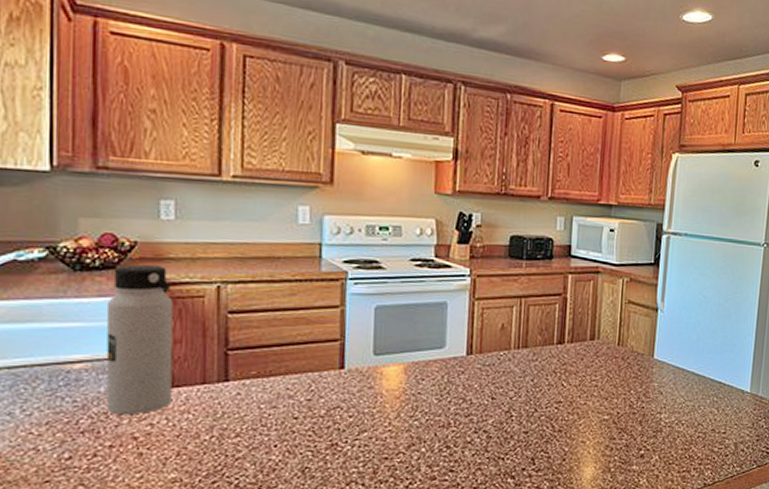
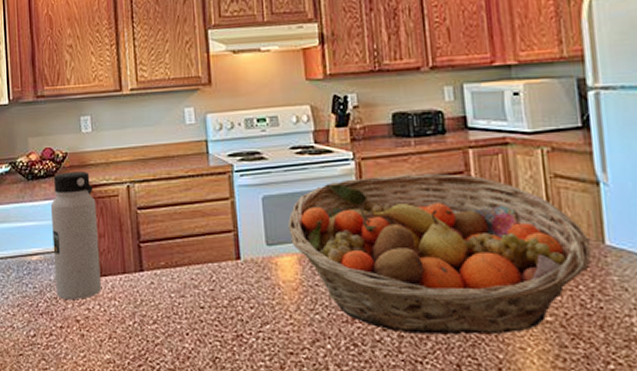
fruit basket: none [398,293,644,434] -> present [288,174,592,335]

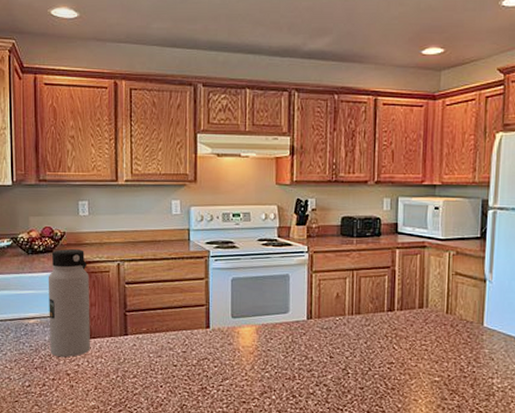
fruit basket: present [288,174,592,335] -> none [251,266,473,390]

